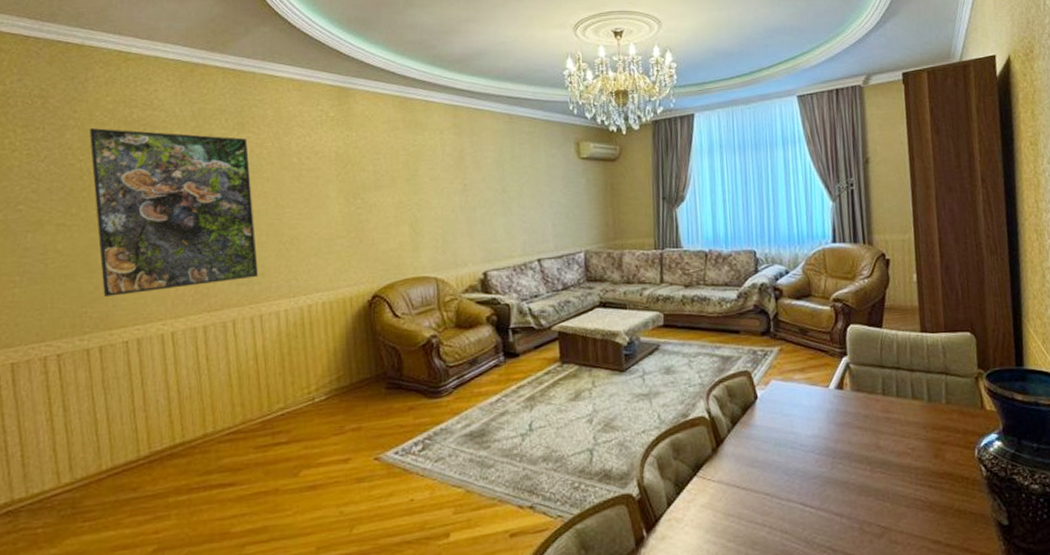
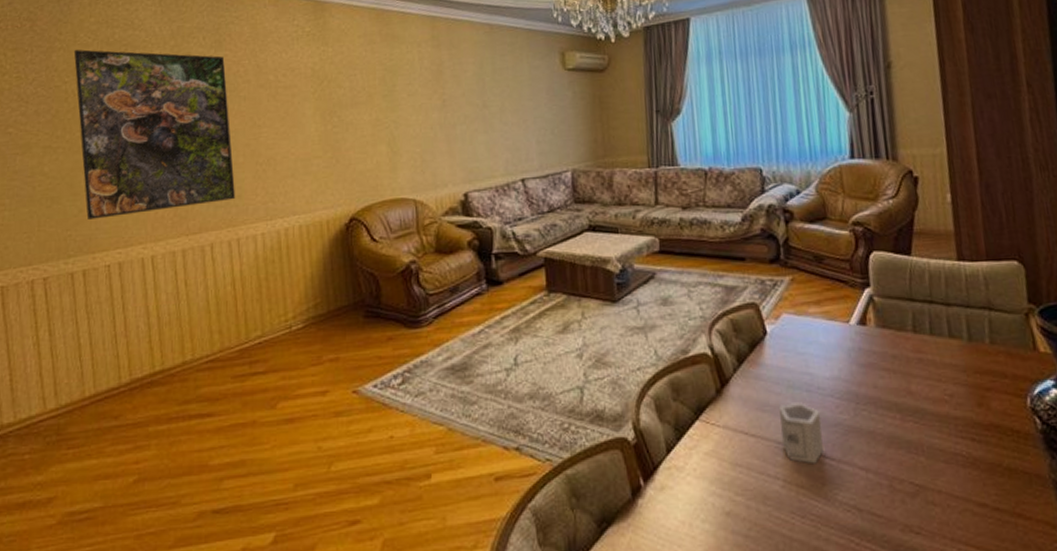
cup: none [767,458,804,512] -> present [779,402,823,464]

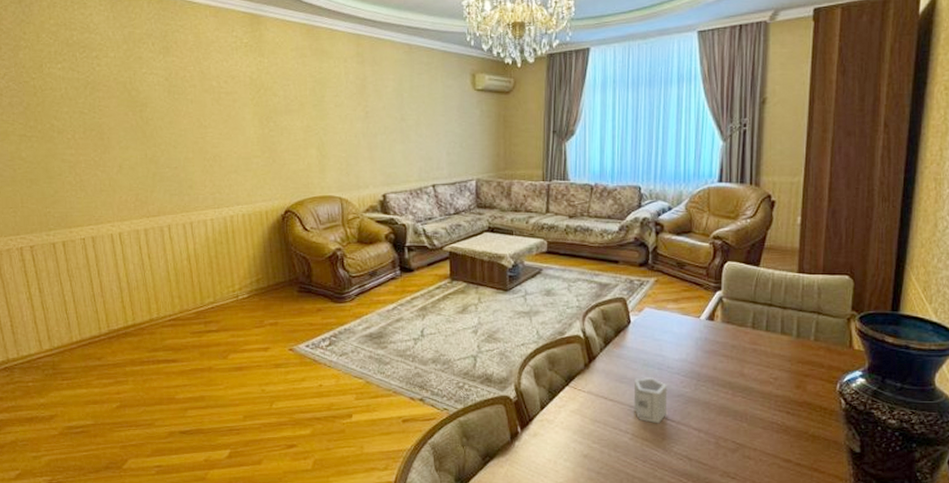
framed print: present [73,49,236,219] -> none [38,49,188,199]

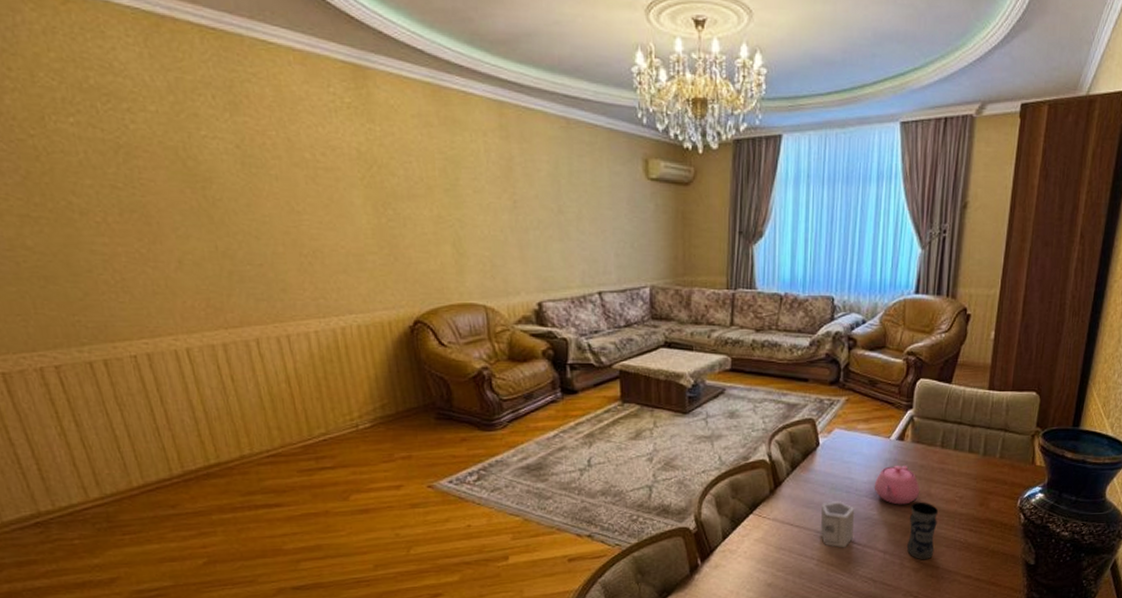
teapot: none [685,345,733,384] -> present [874,466,920,505]
jar: none [721,381,753,441] -> present [906,502,939,560]

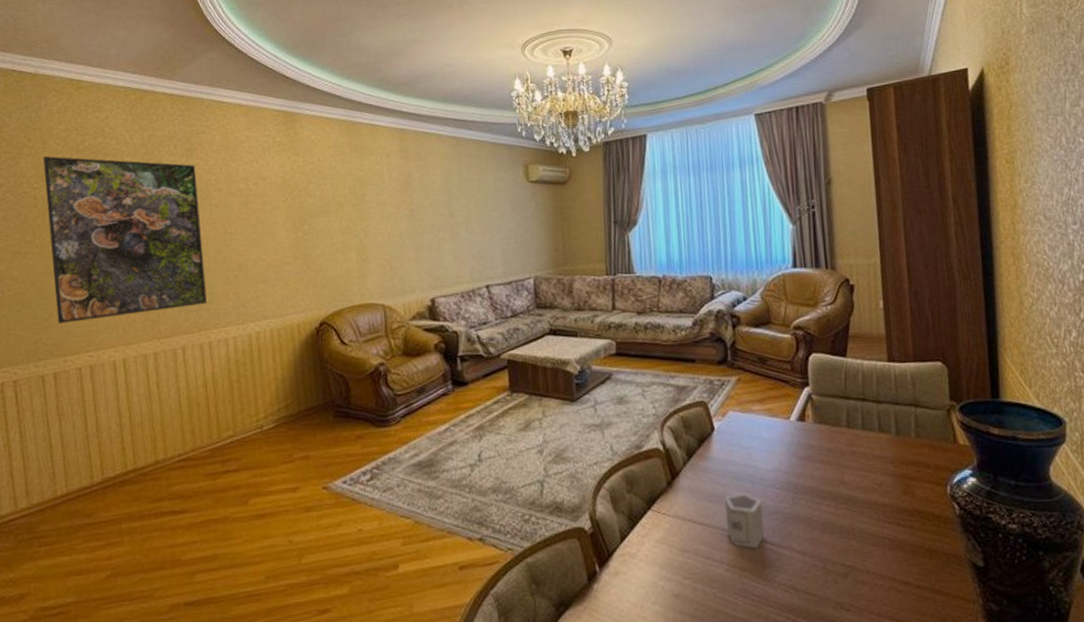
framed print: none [34,94,280,304] -> present [42,156,208,323]
teapot: present [874,466,920,505] -> none [779,450,833,496]
jar: present [906,502,939,560] -> none [824,491,861,563]

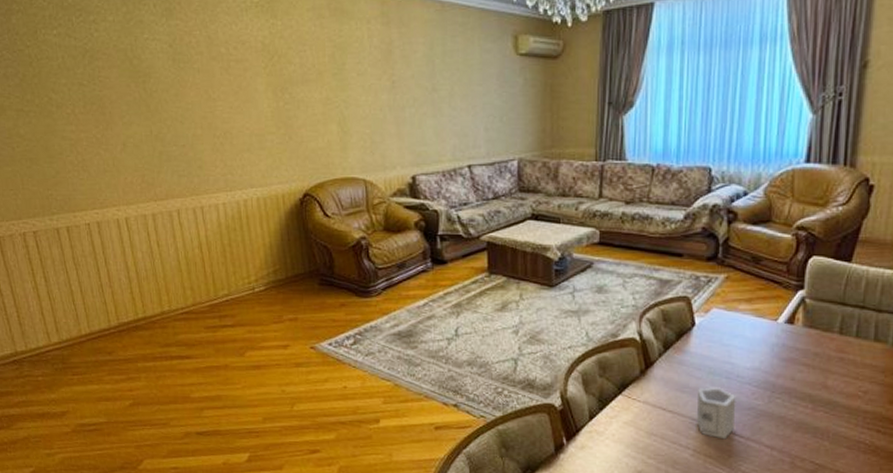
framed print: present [42,156,208,323] -> none [31,13,197,181]

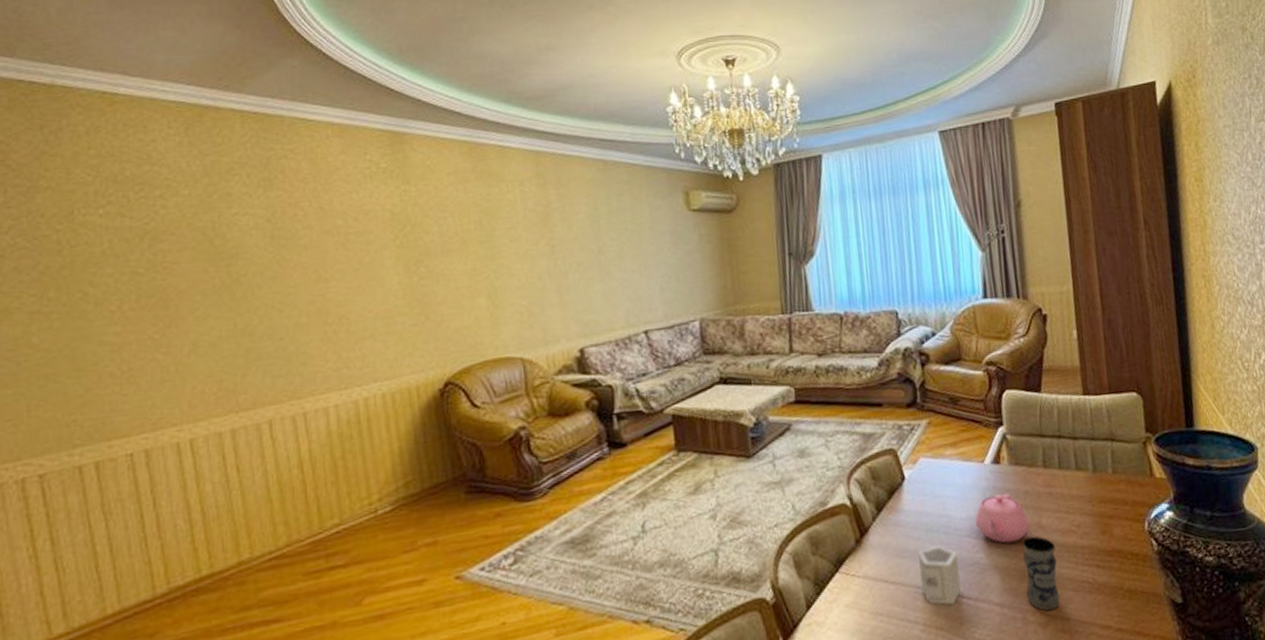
teapot: none [758,352,814,396] -> present [975,493,1030,544]
jar: none [798,394,838,461] -> present [1022,536,1060,611]

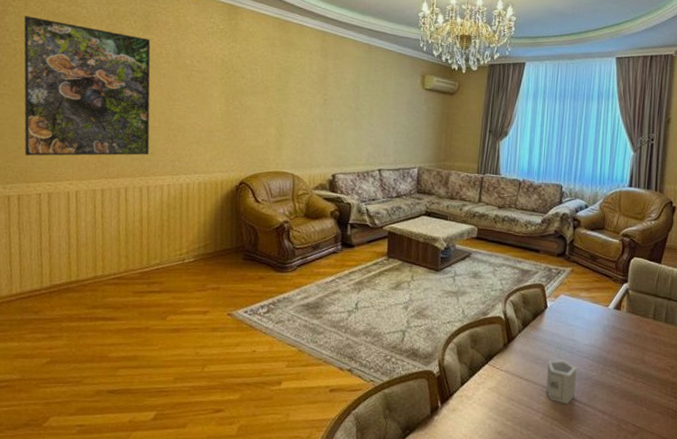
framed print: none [67,189,300,400] -> present [24,16,151,156]
teapot: present [975,493,1030,544] -> none [594,332,635,369]
jar: present [1022,536,1060,611] -> none [623,367,652,425]

